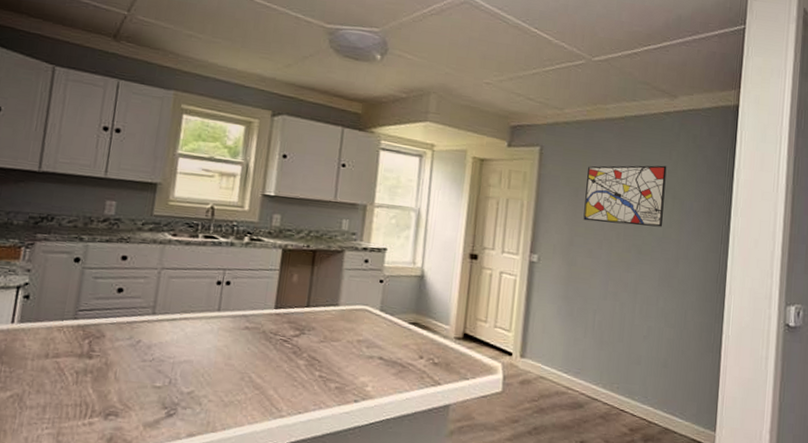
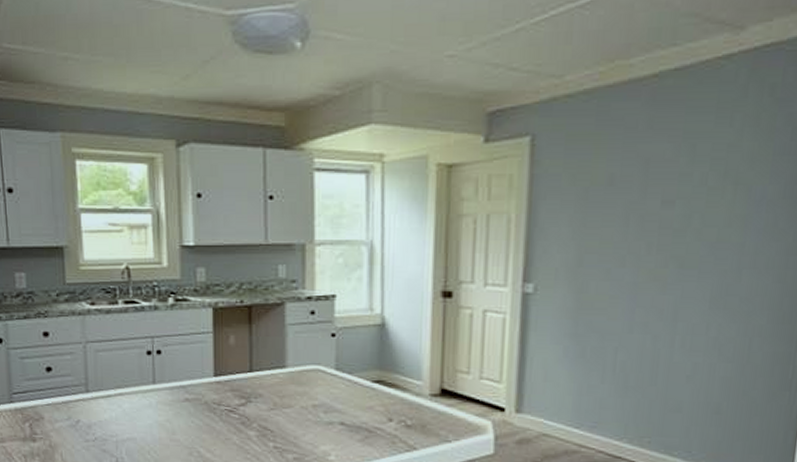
wall art: present [583,165,667,227] -> none [597,137,726,231]

